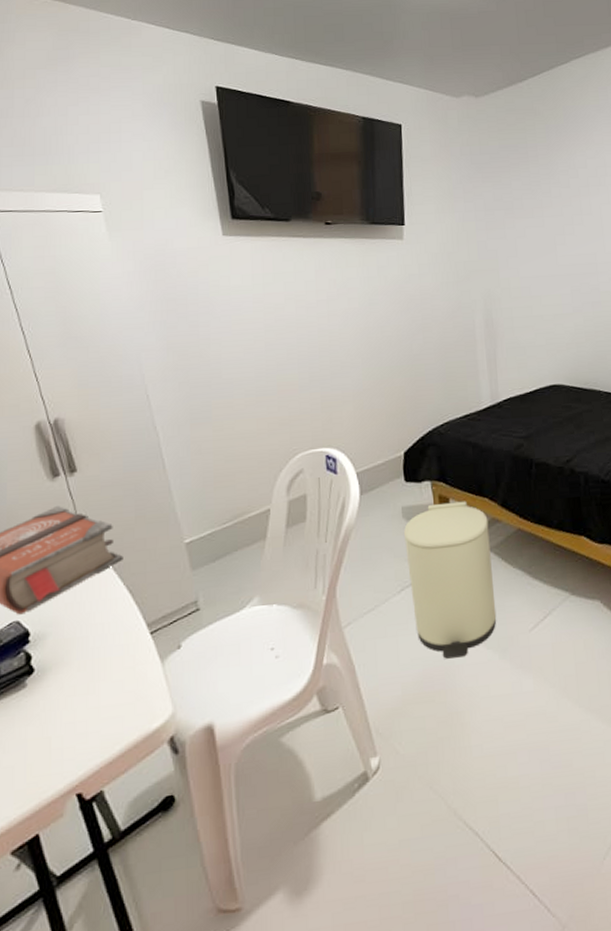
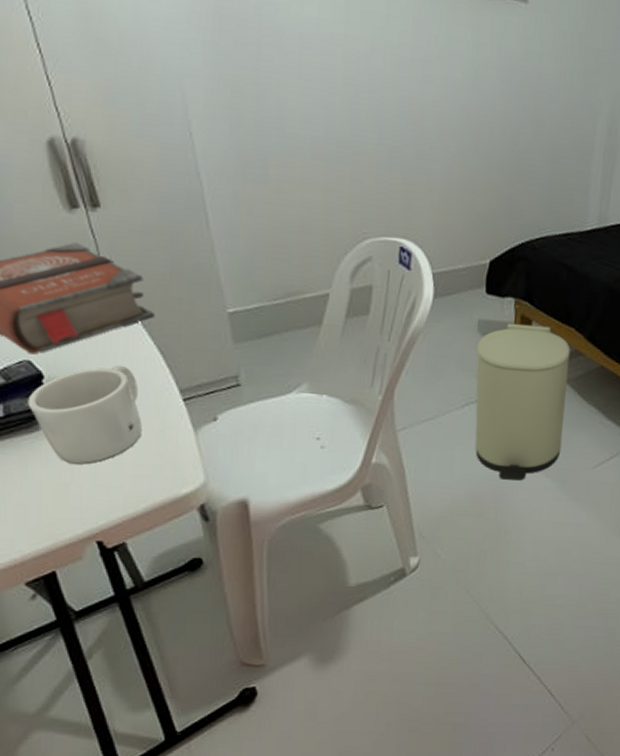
mug: none [16,610,115,716] -> present [28,365,142,465]

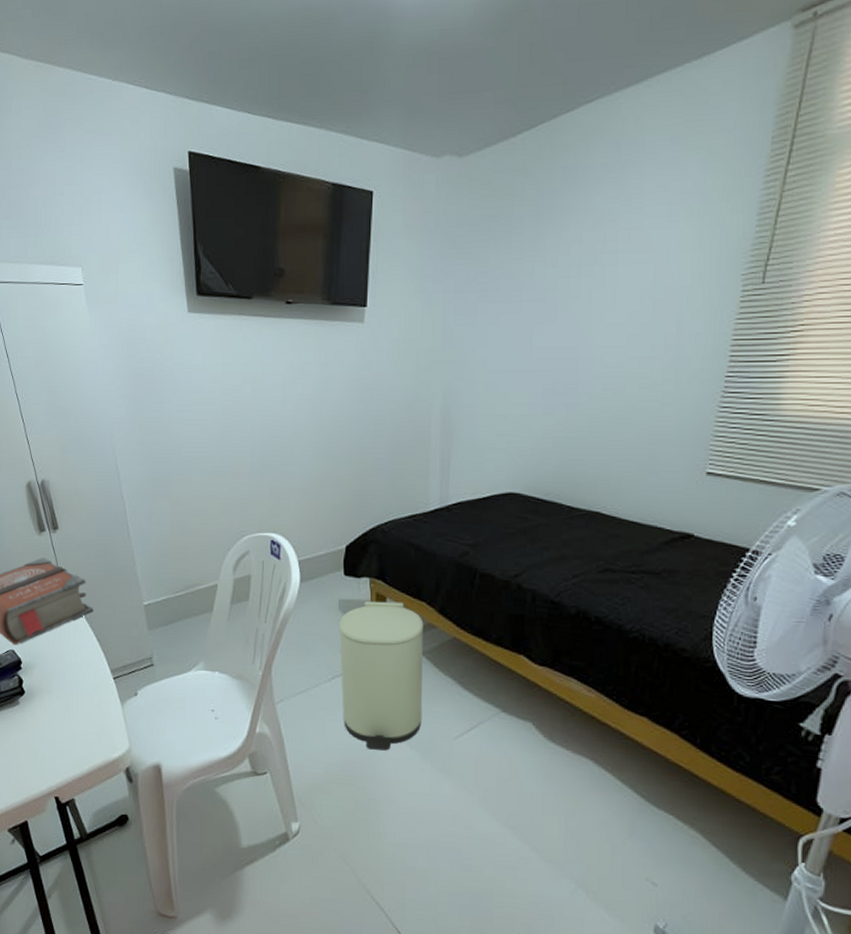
mug: present [28,365,142,465] -> none [12,651,85,733]

